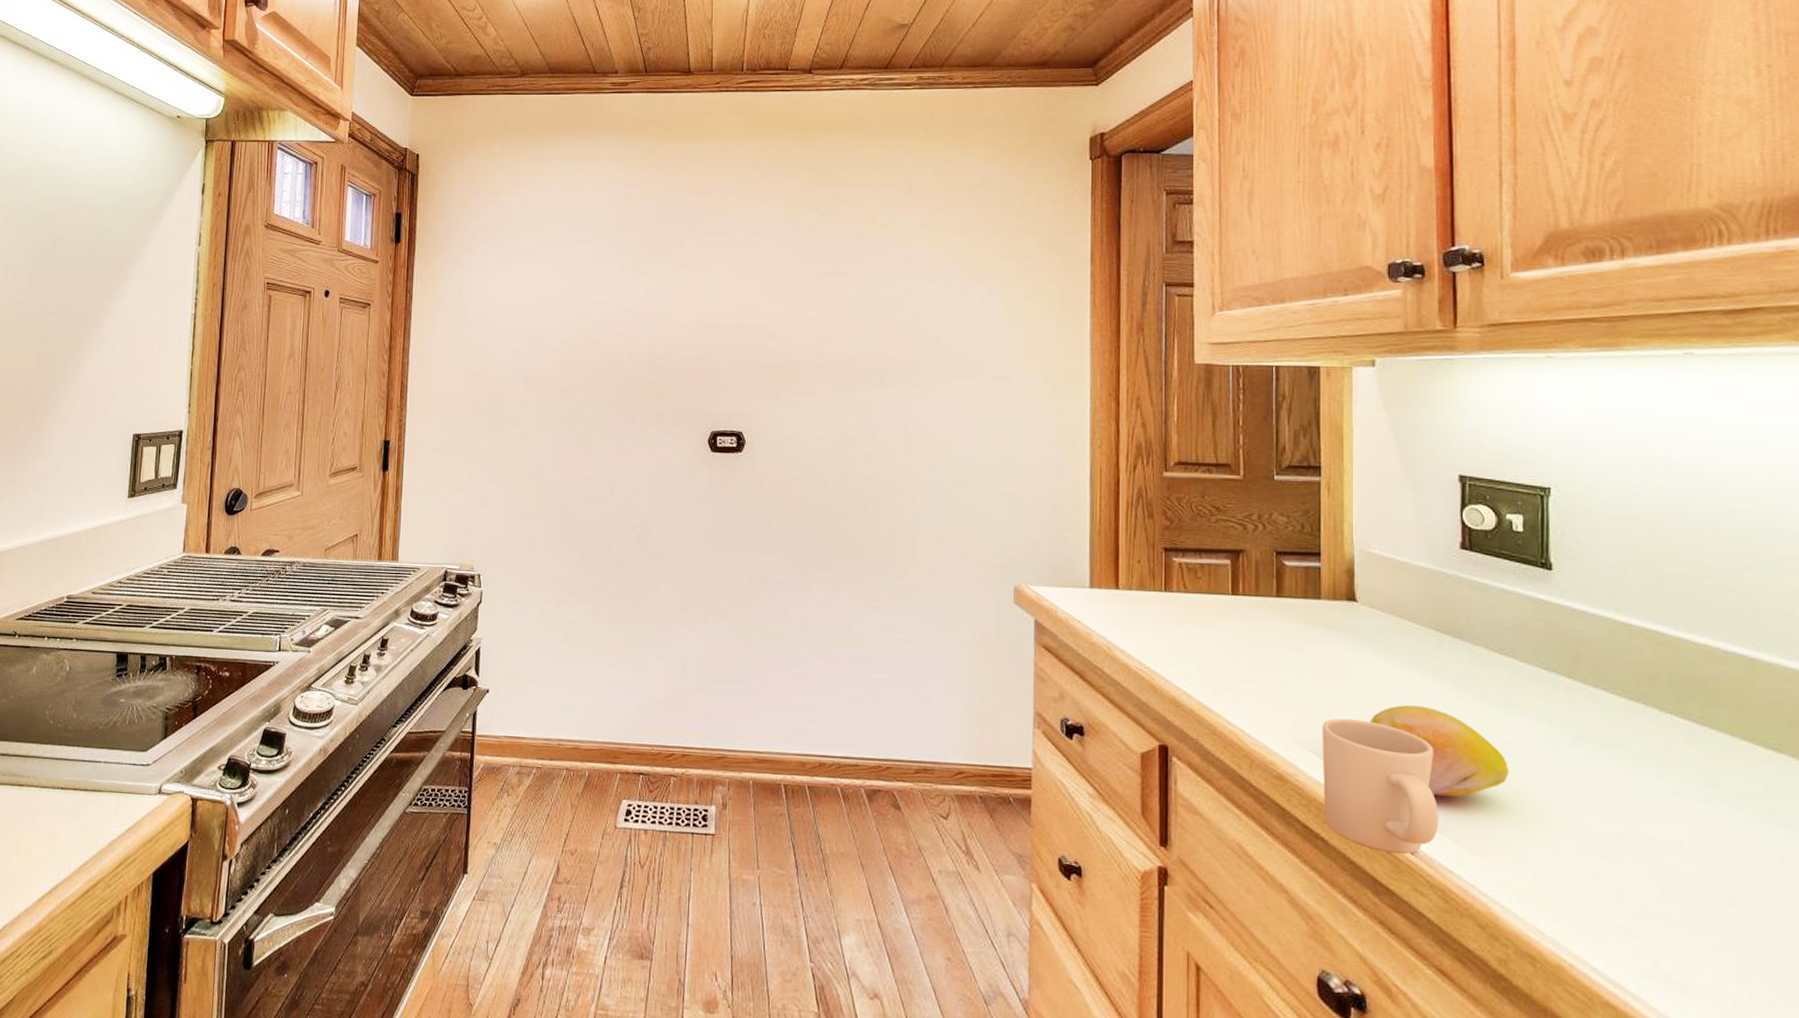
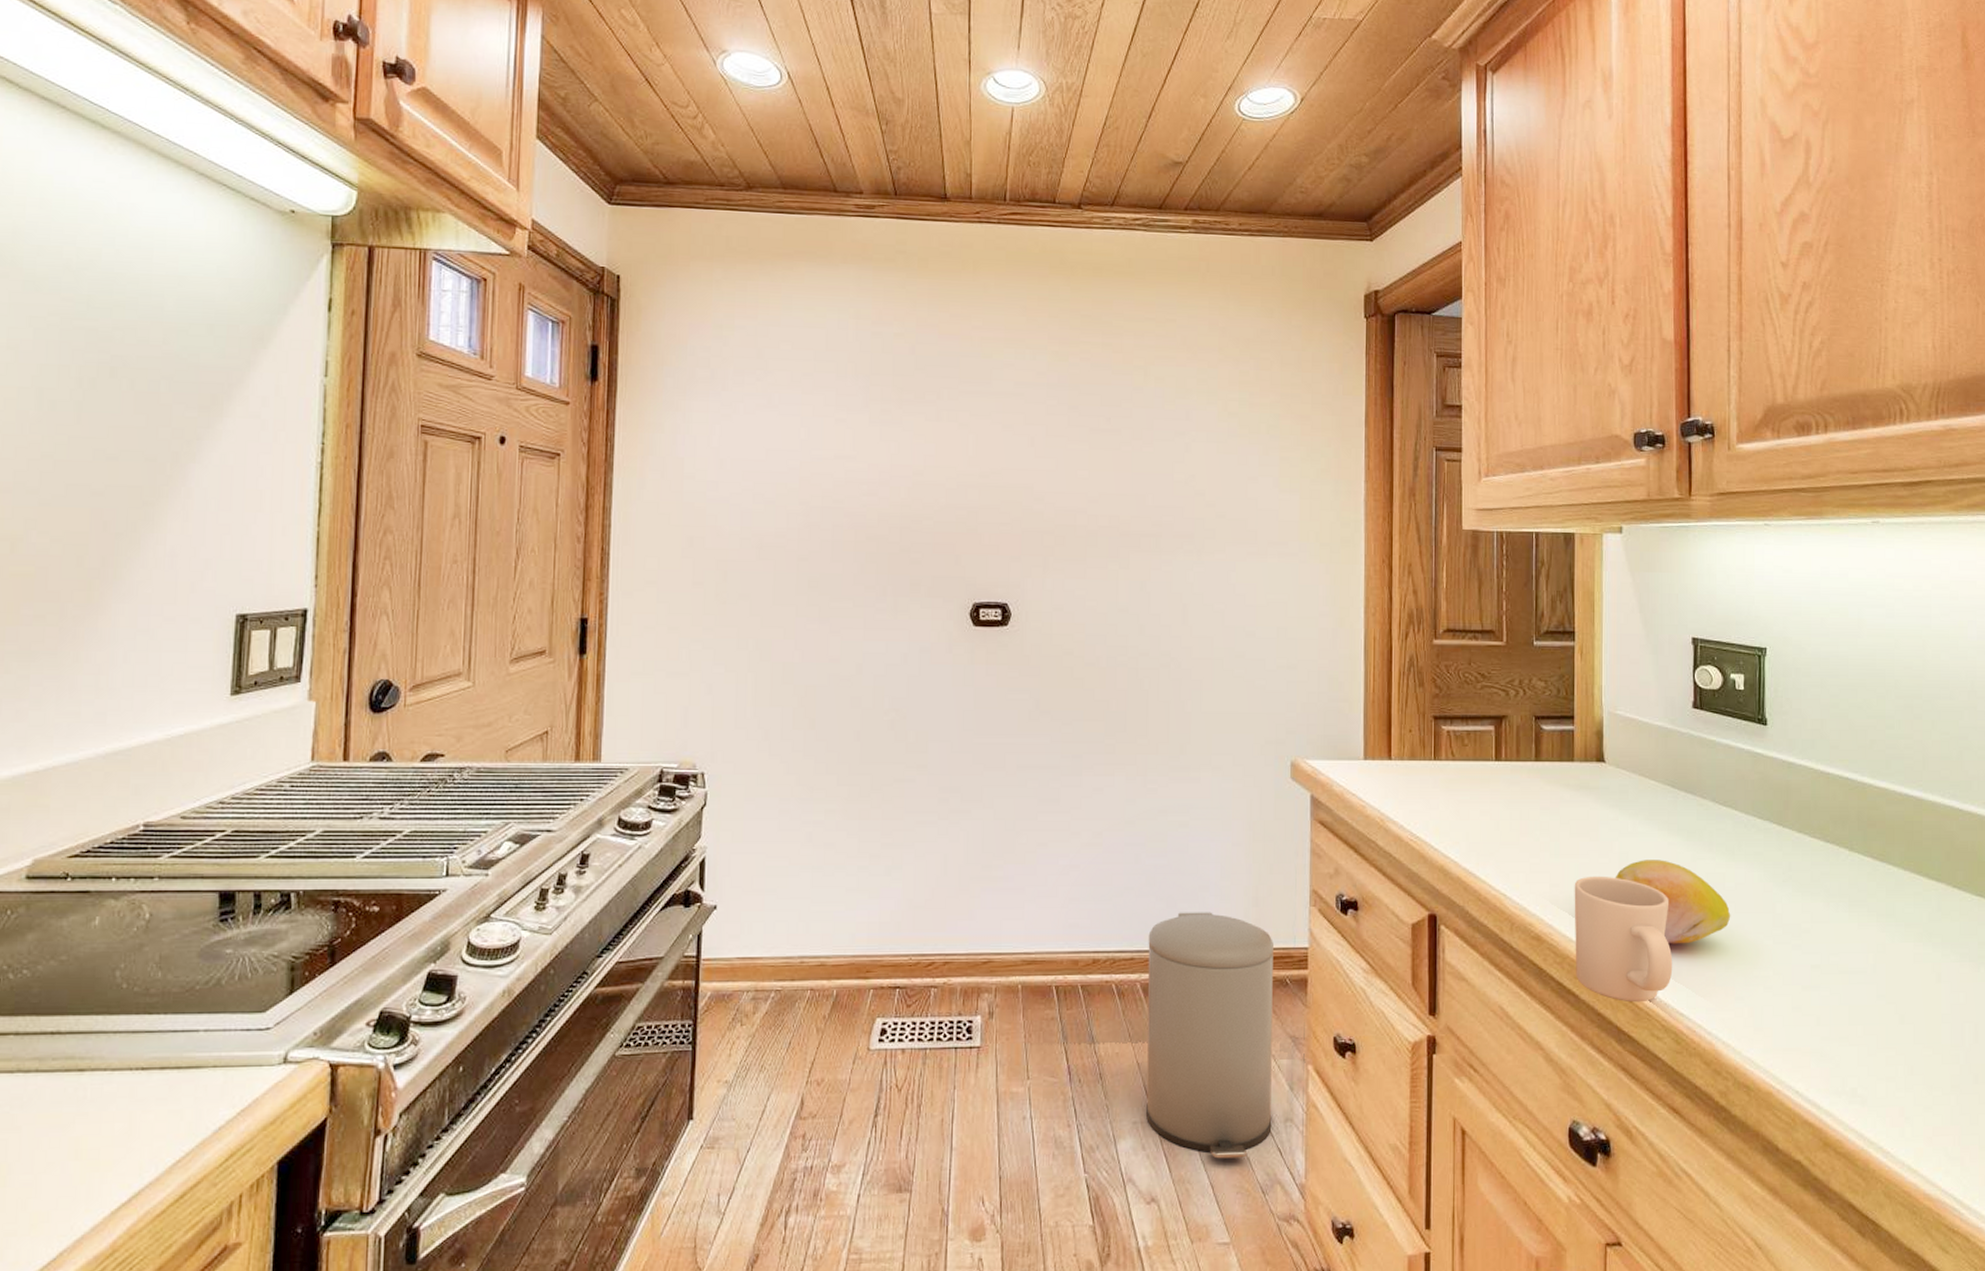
pedal bin: none [870,724,996,967] -> present [1146,912,1273,1159]

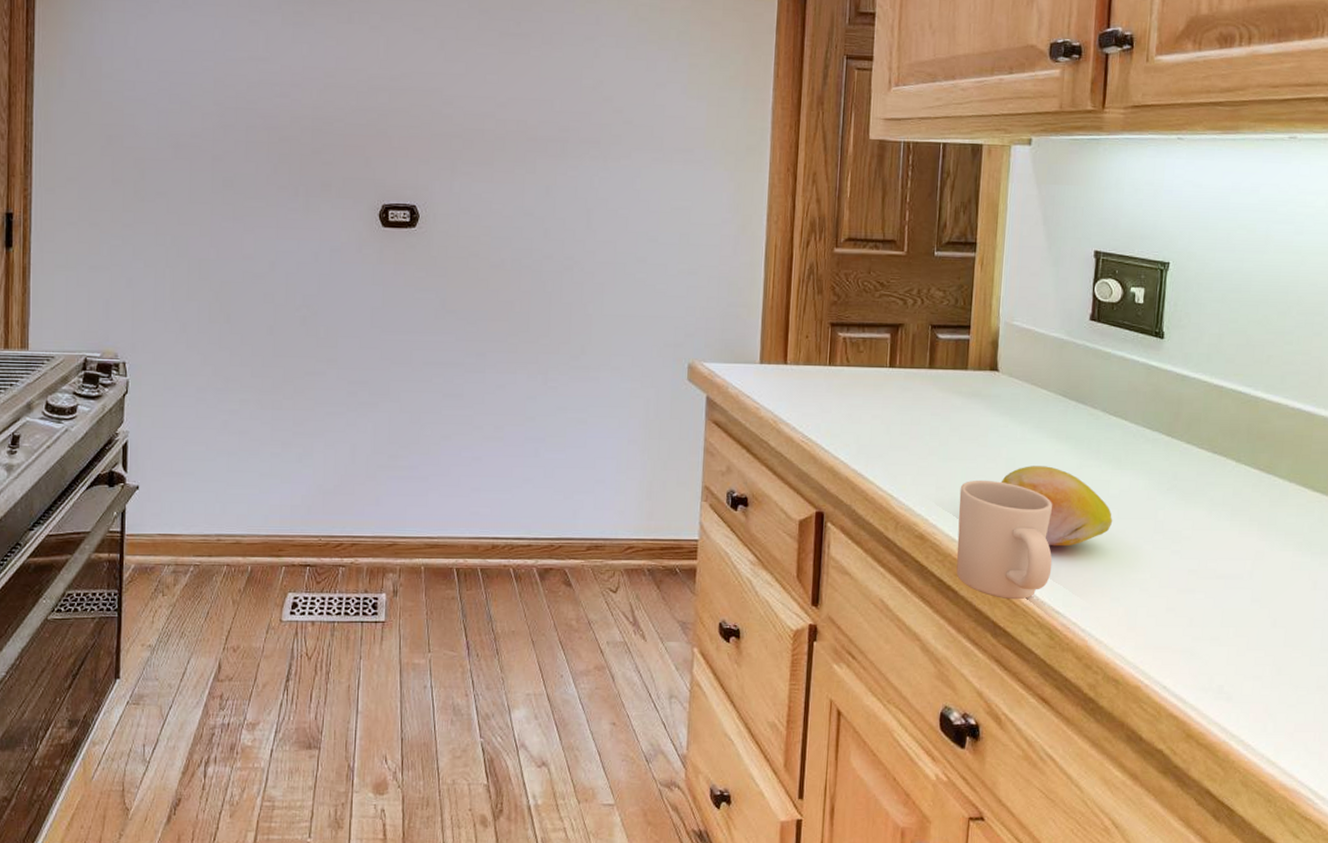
pedal bin: present [1146,912,1273,1159] -> none [539,503,665,730]

